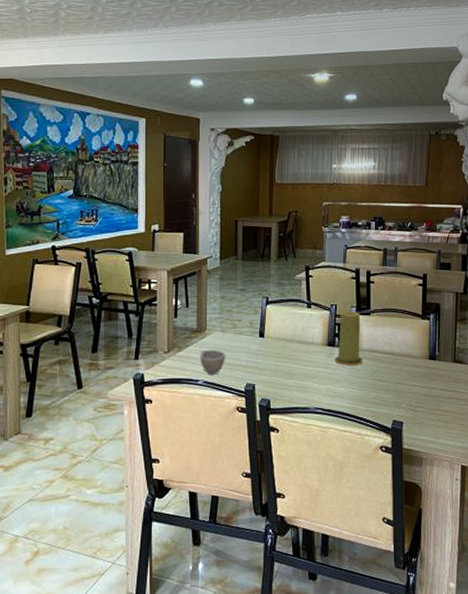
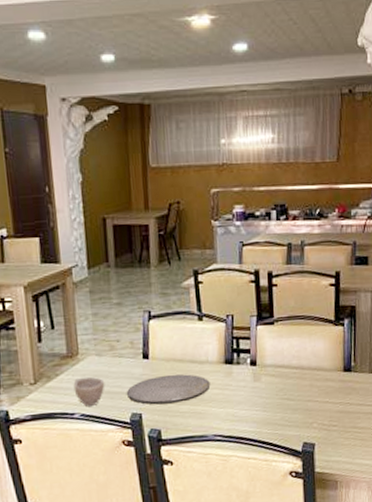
plate: none [243,353,315,378] -> present [126,374,211,405]
candle: present [334,311,363,365] -> none [233,321,267,385]

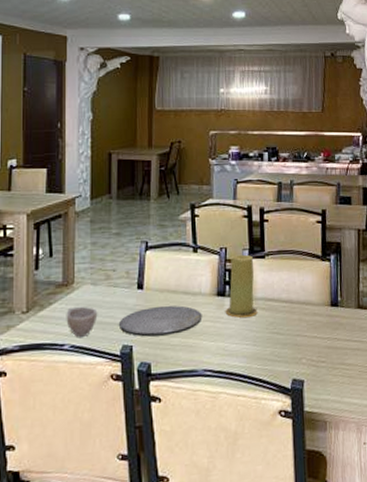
candle: none [233,321,267,385] -> present [225,254,258,318]

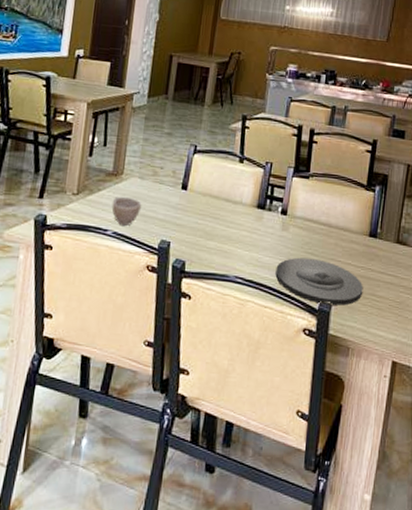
plate: present [118,305,202,337] -> none [159,208,241,238]
candle: present [225,254,258,318] -> none [263,171,298,234]
plate: none [244,337,332,383] -> present [275,257,363,306]

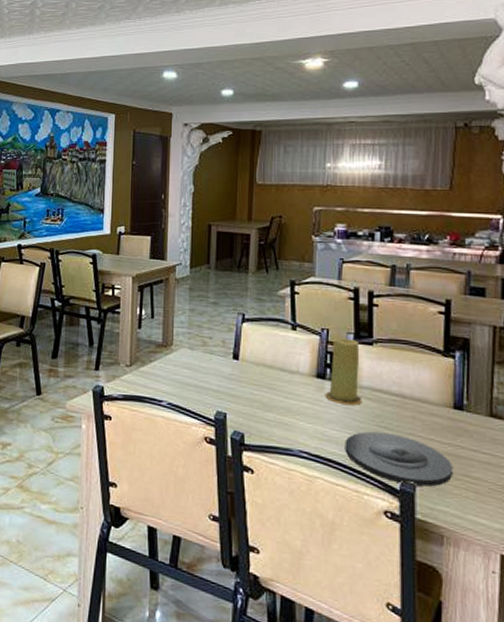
cup: present [111,196,142,227] -> none [164,367,194,398]
candle: none [263,171,298,234] -> present [325,338,362,405]

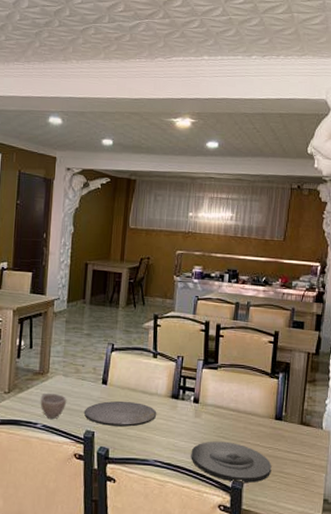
cup: none [164,367,194,398] -> present [40,392,67,420]
plate: none [213,379,300,410] -> present [83,401,157,427]
candle: present [325,338,362,405] -> none [177,364,207,420]

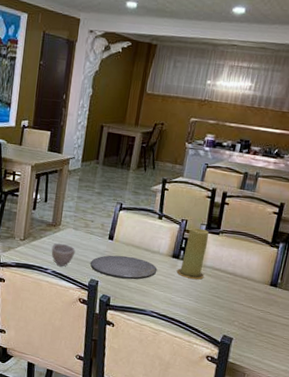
candle: none [177,364,207,420] -> present [176,227,209,280]
plate: present [191,441,272,483] -> none [185,299,262,340]

